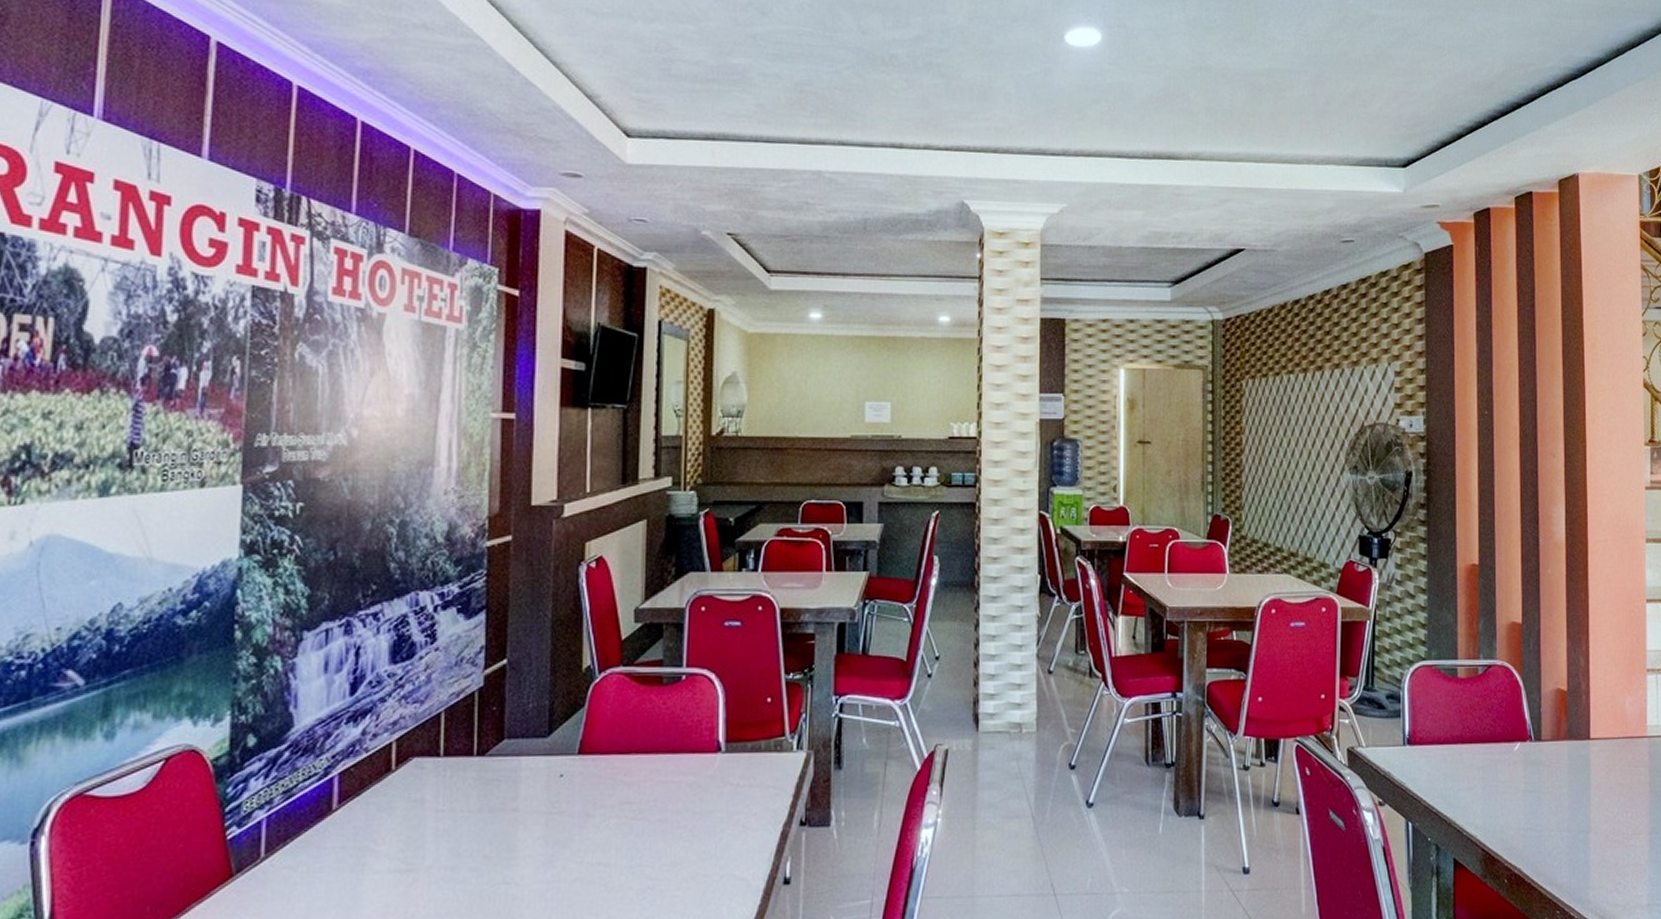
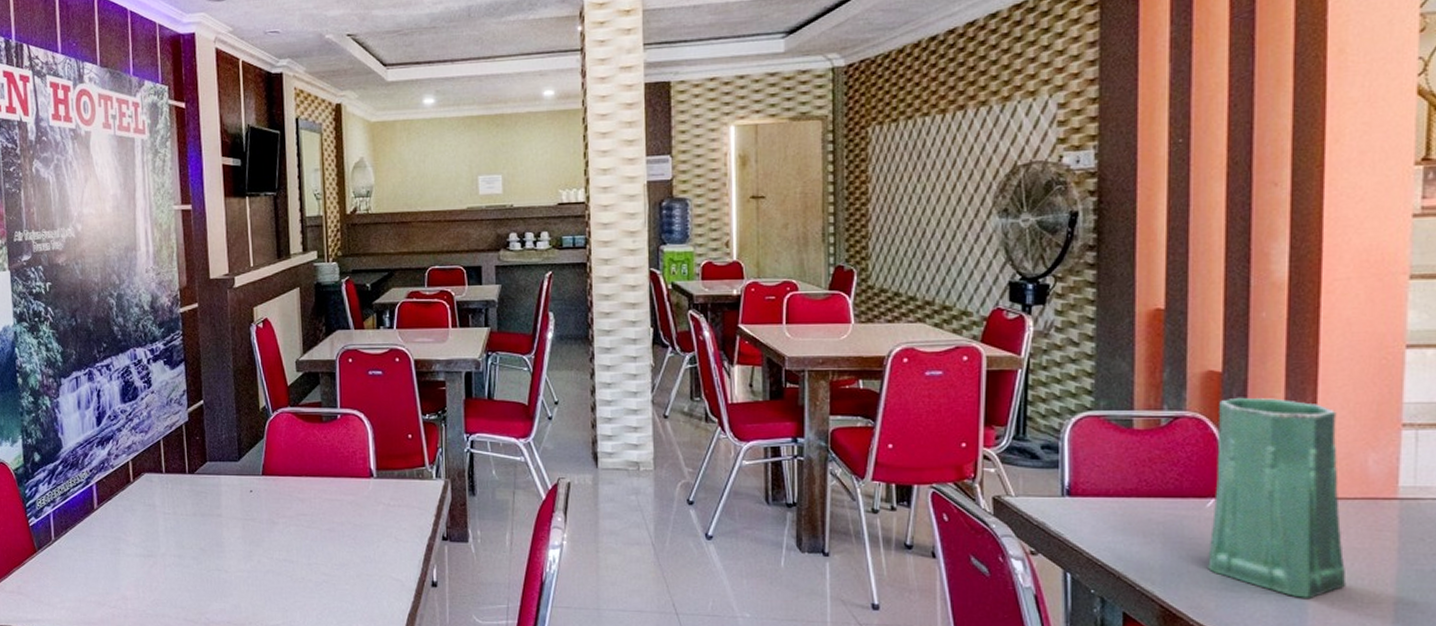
vase: none [1517,646,1616,834] -> present [1208,397,1347,598]

